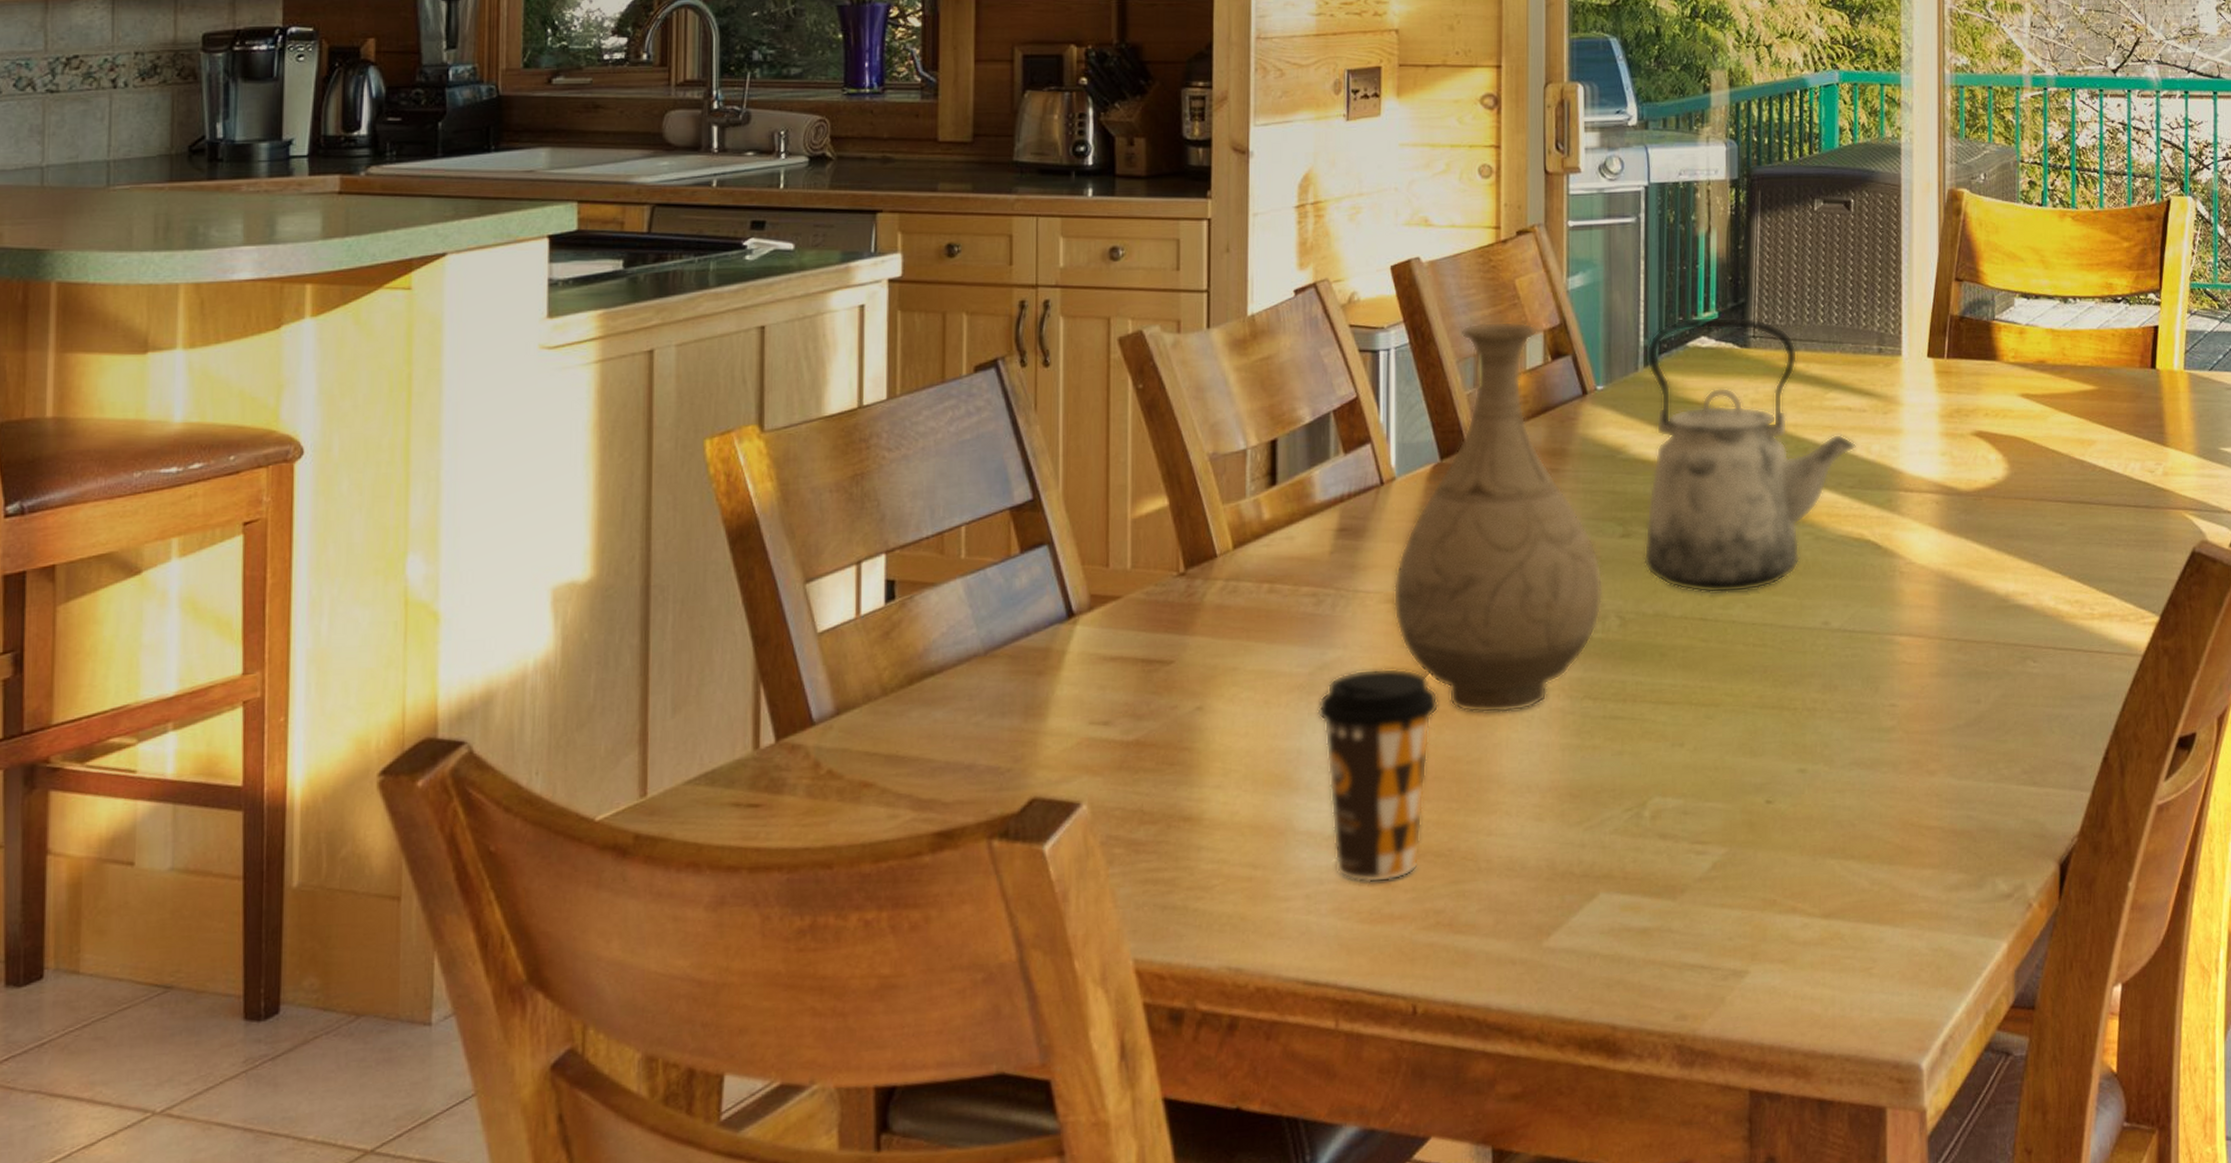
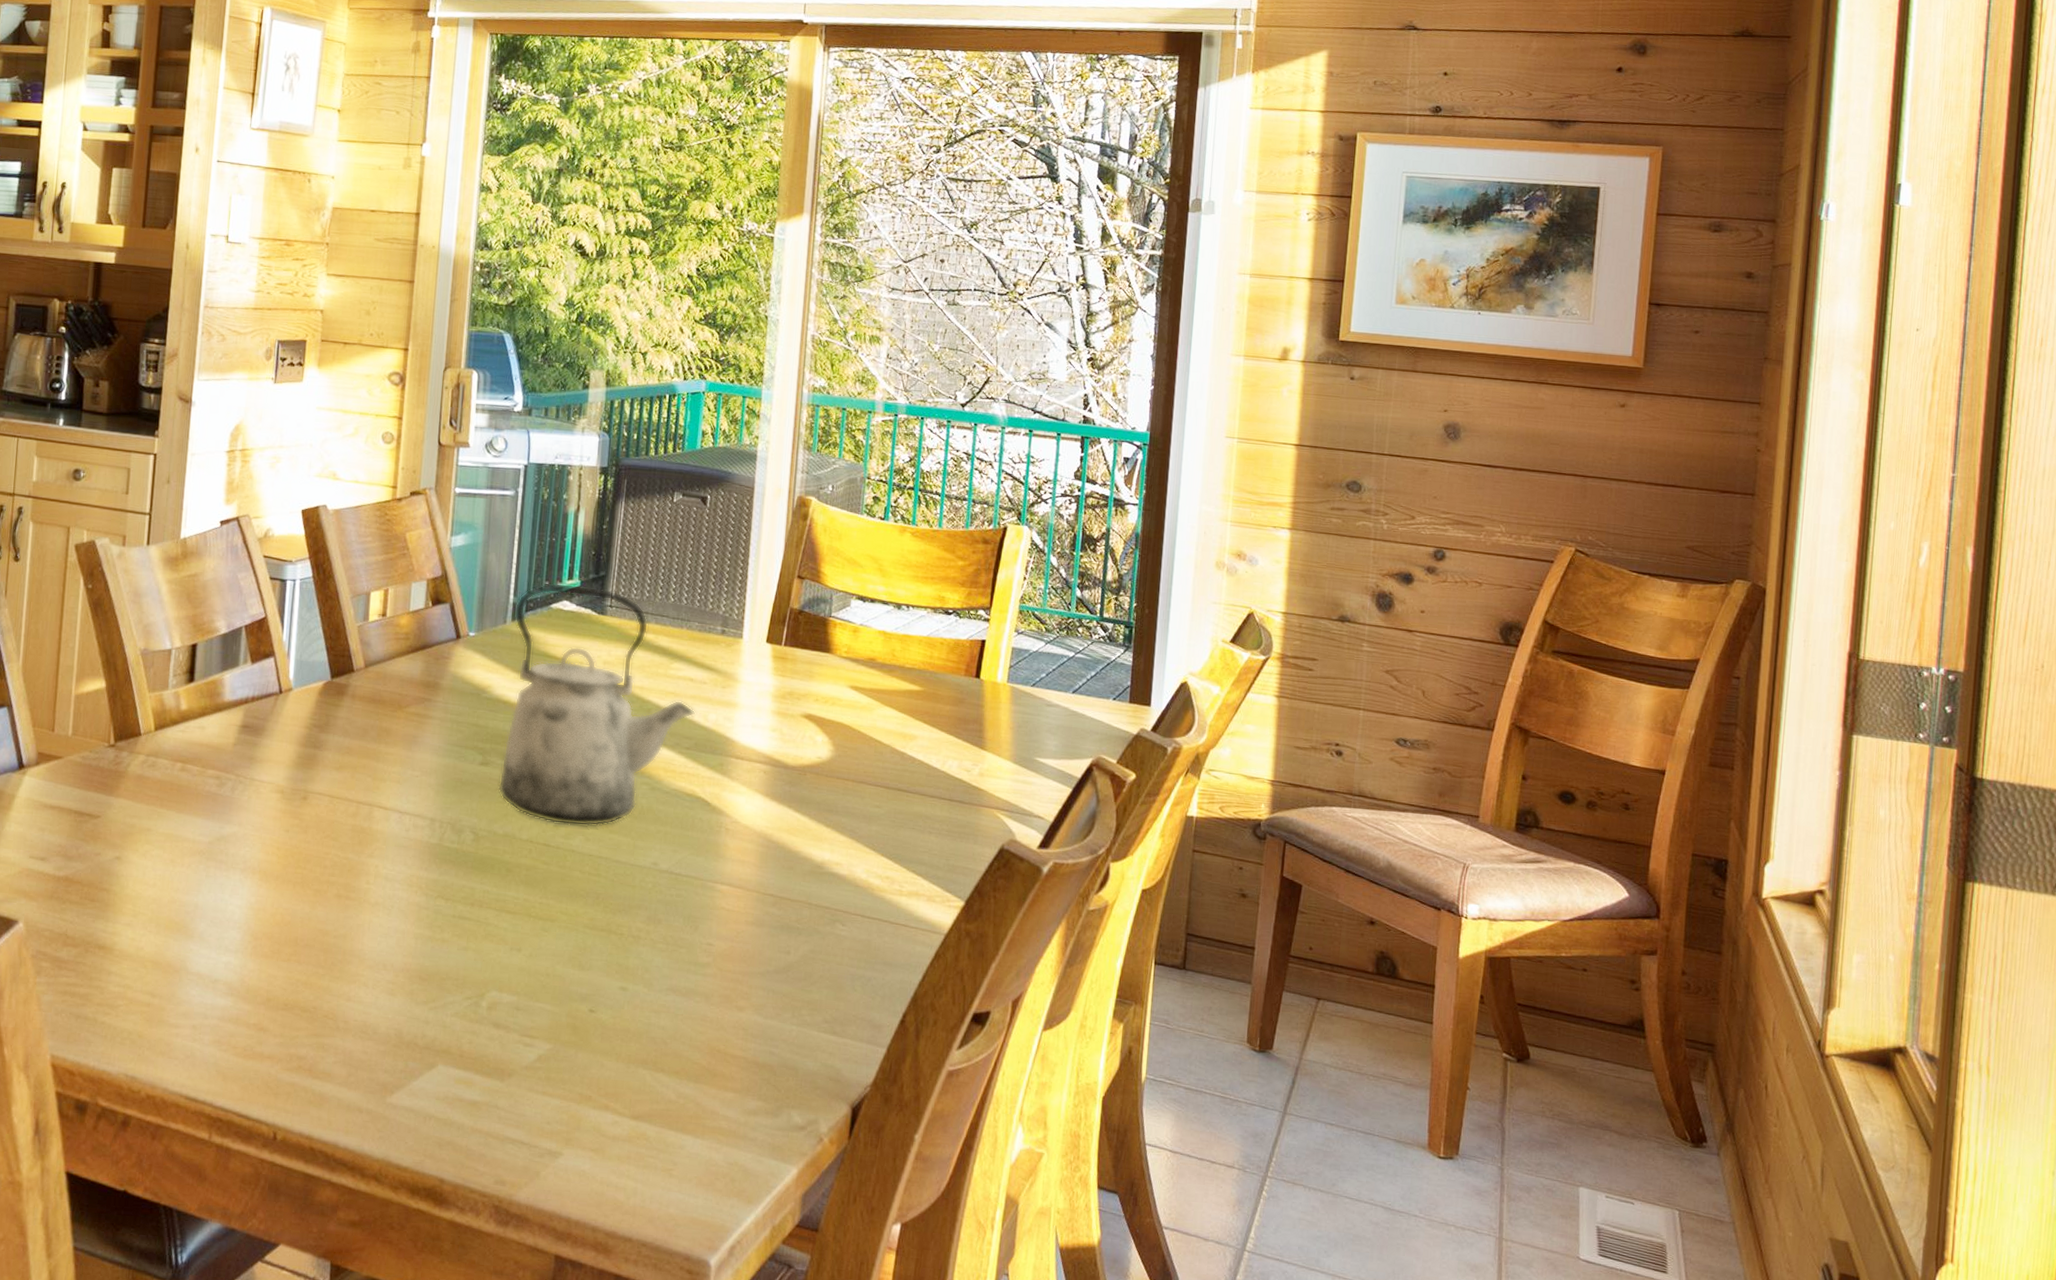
coffee cup: present [1317,668,1439,883] -> none [213,845,315,1026]
vase: present [1393,321,1603,714] -> none [282,566,462,900]

